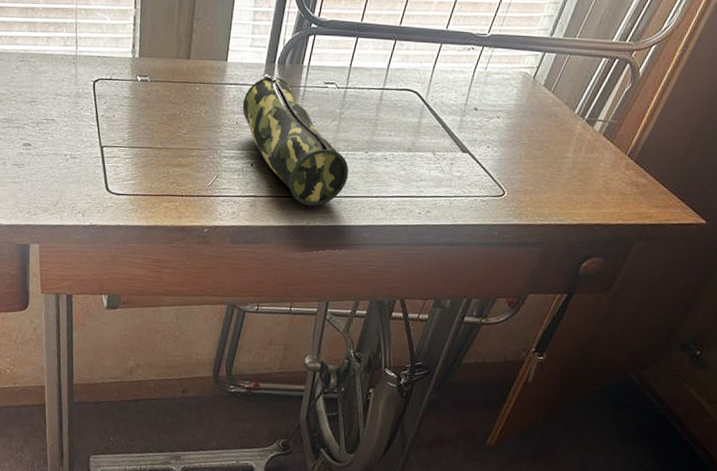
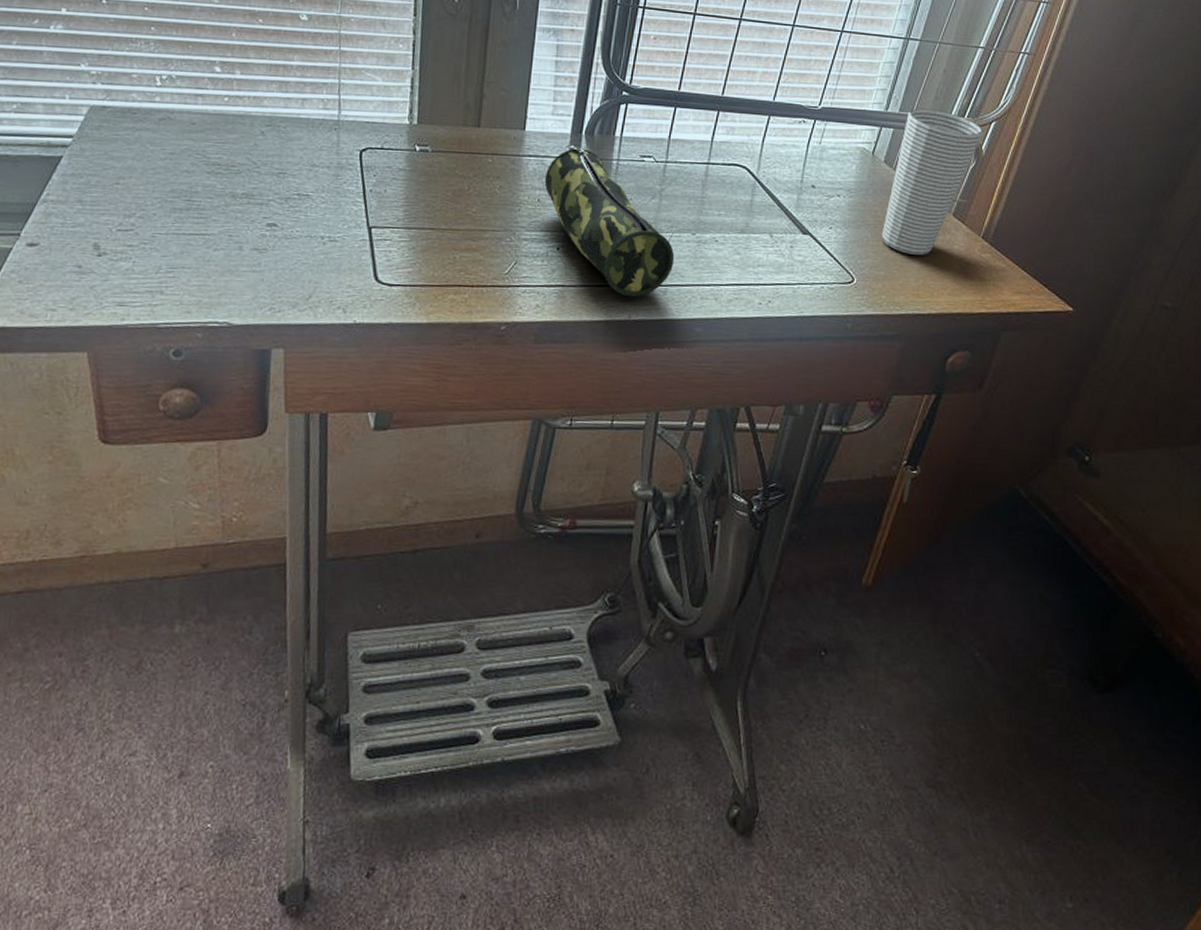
cup: none [534,33,643,172] -> present [881,108,984,255]

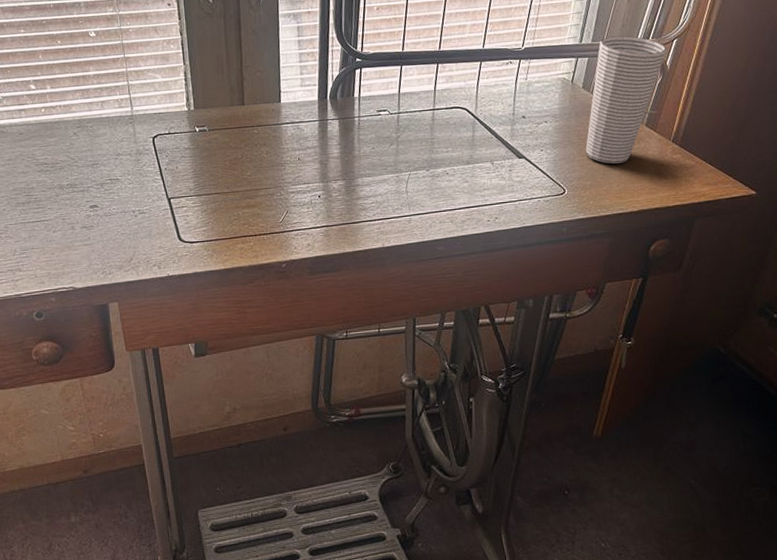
pencil case: present [544,143,675,297] -> none [301,109,415,229]

